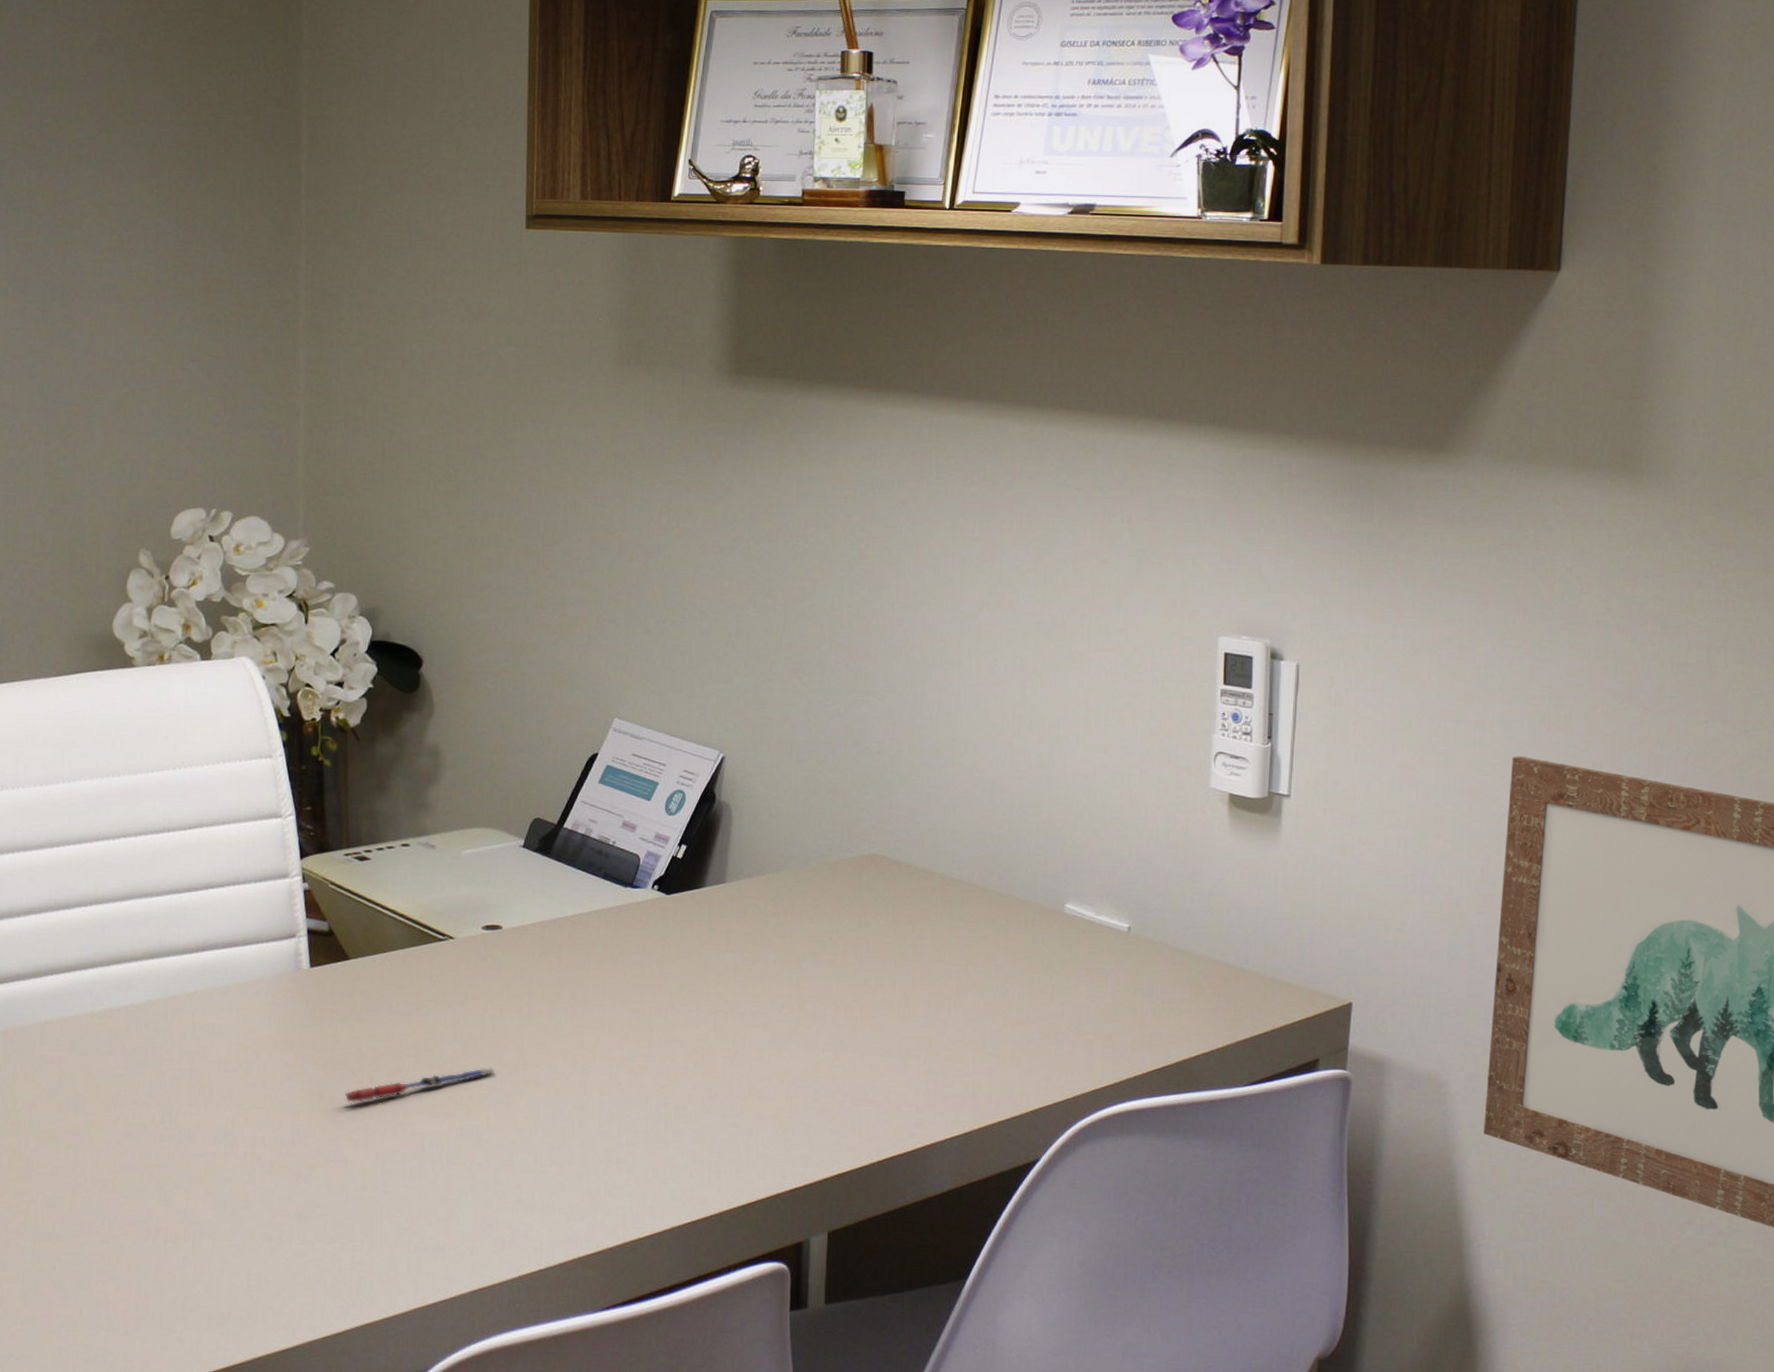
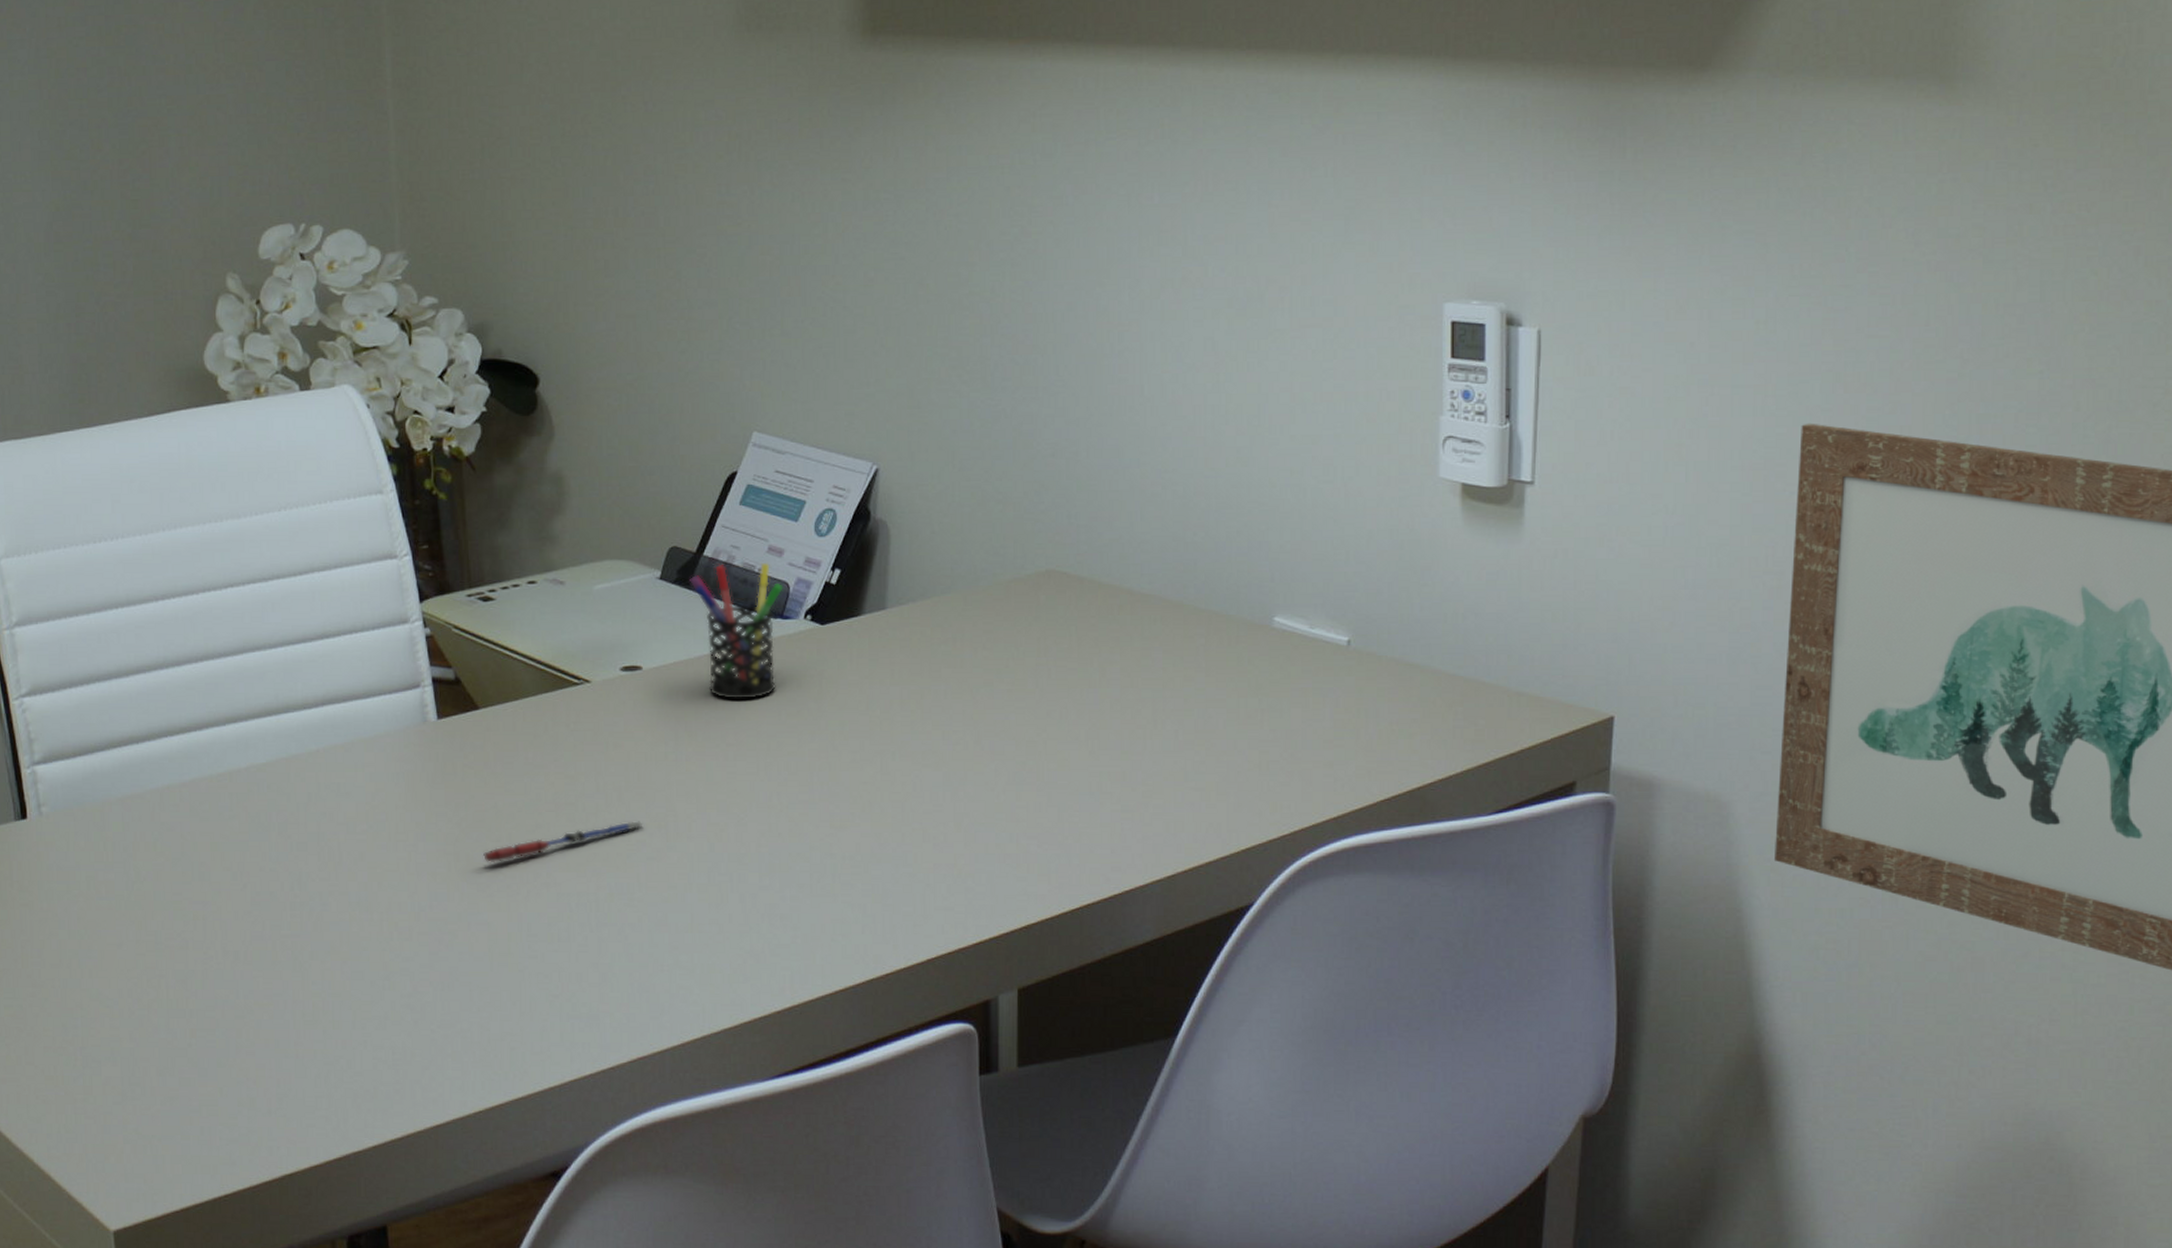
pen holder: none [550,835,634,960] -> present [690,562,783,699]

